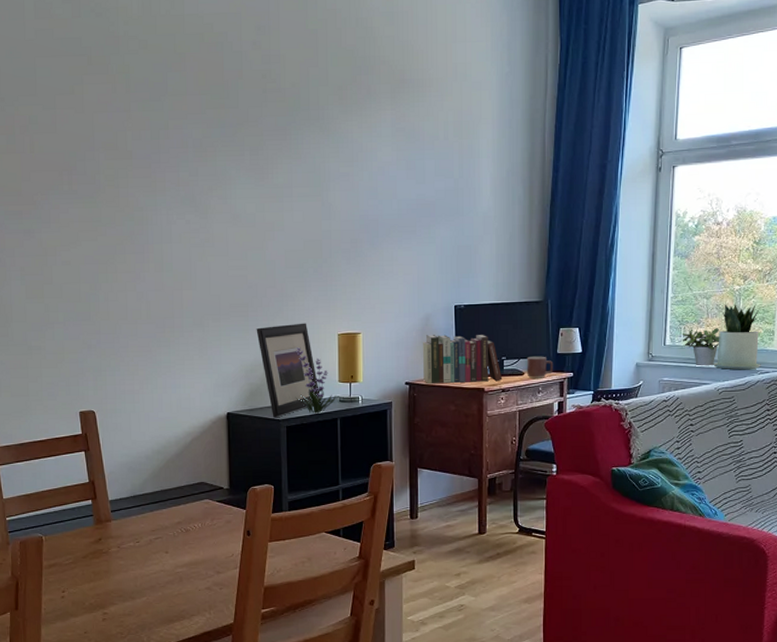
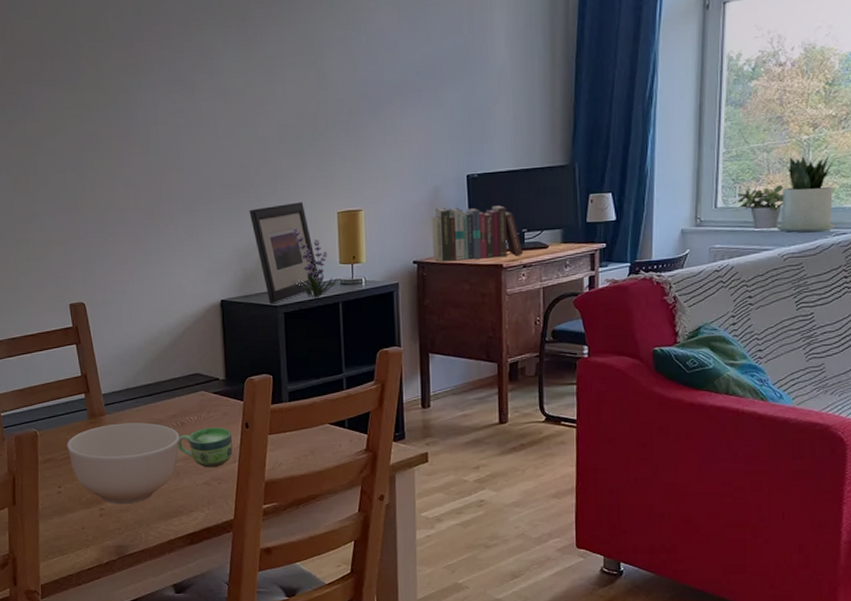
bowl: none [72,529,184,609] -> present [67,422,180,505]
cup: none [182,534,235,574] -> present [178,427,233,468]
mug: present [526,356,554,379] -> none [551,226,583,252]

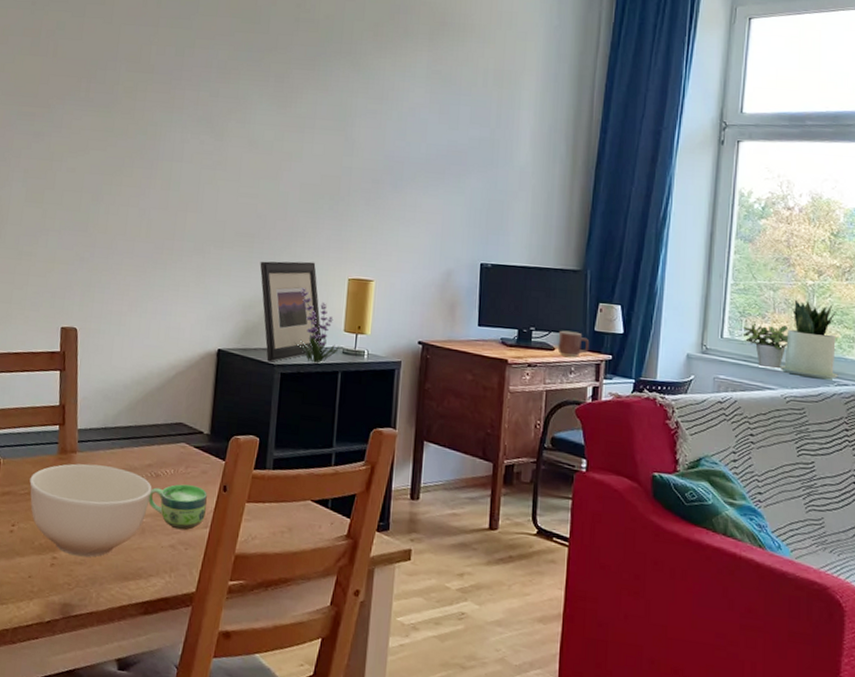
books: present [432,205,524,262] -> none [439,292,530,354]
mug: none [551,226,583,252] -> present [557,330,590,357]

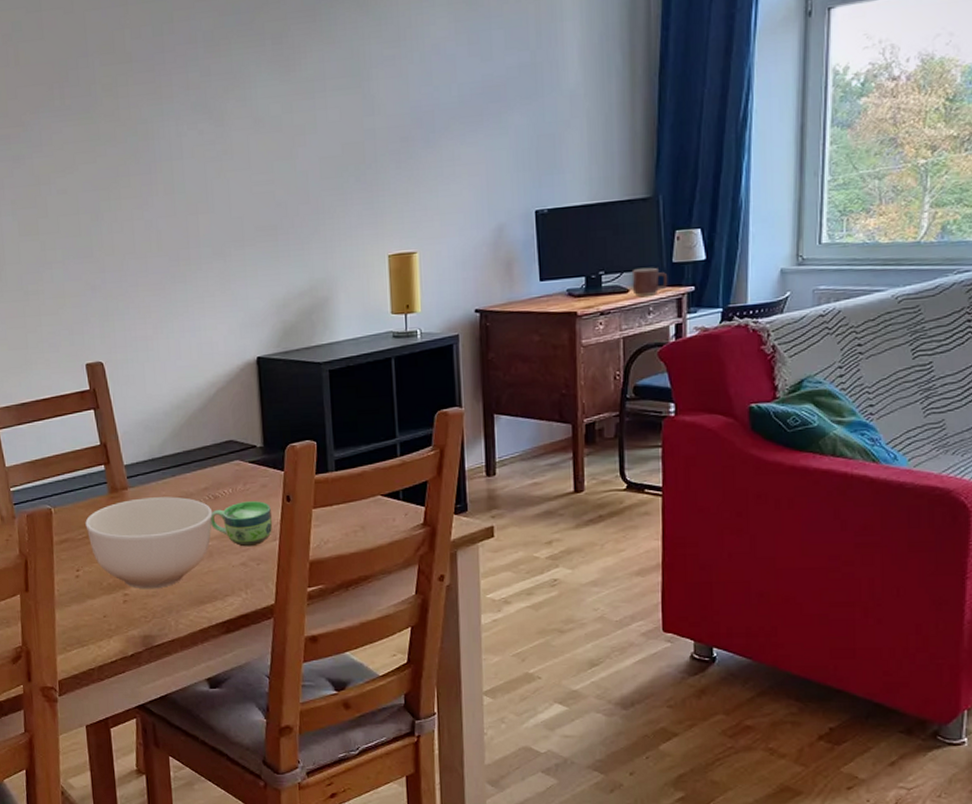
picture frame: present [260,261,323,362] -> none [288,244,371,361]
plant: present [294,288,342,364] -> none [336,274,391,354]
potted plant: present [742,323,789,369] -> none [844,217,899,269]
planter: present [779,299,839,380] -> none [889,182,958,271]

